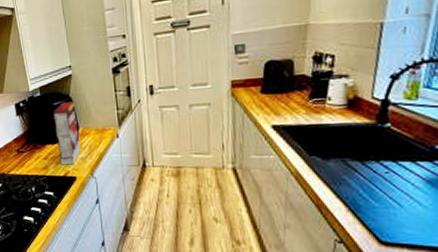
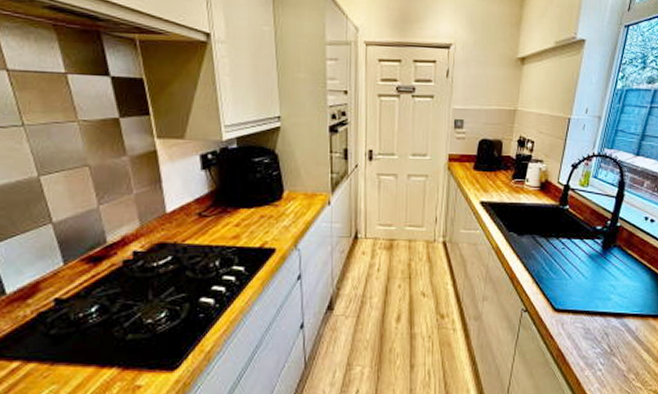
cereal box: present [52,102,81,165] -> none [251,159,284,234]

